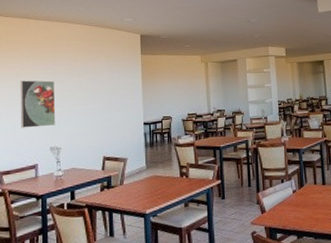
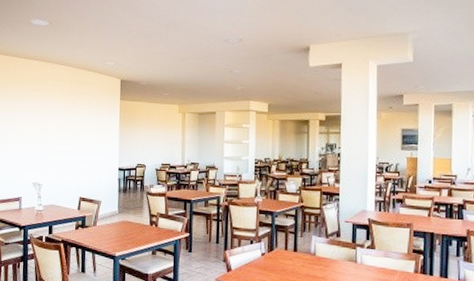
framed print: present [20,80,56,128] -> none [8,117,39,163]

